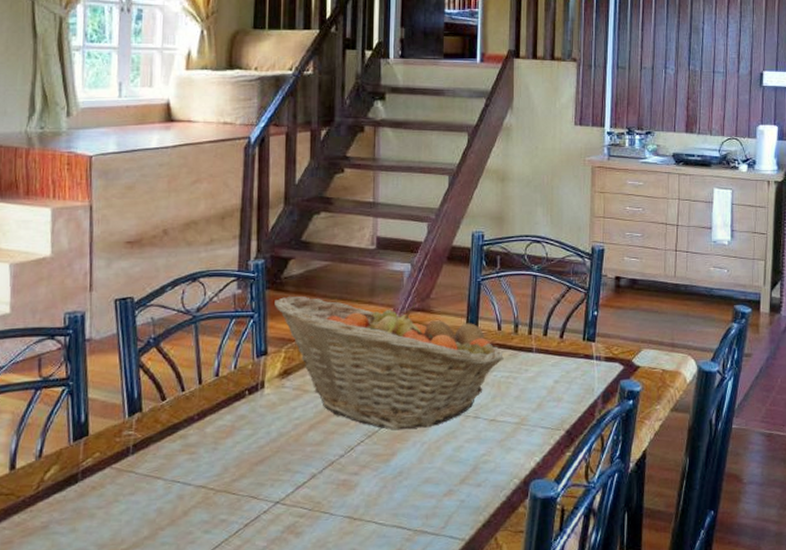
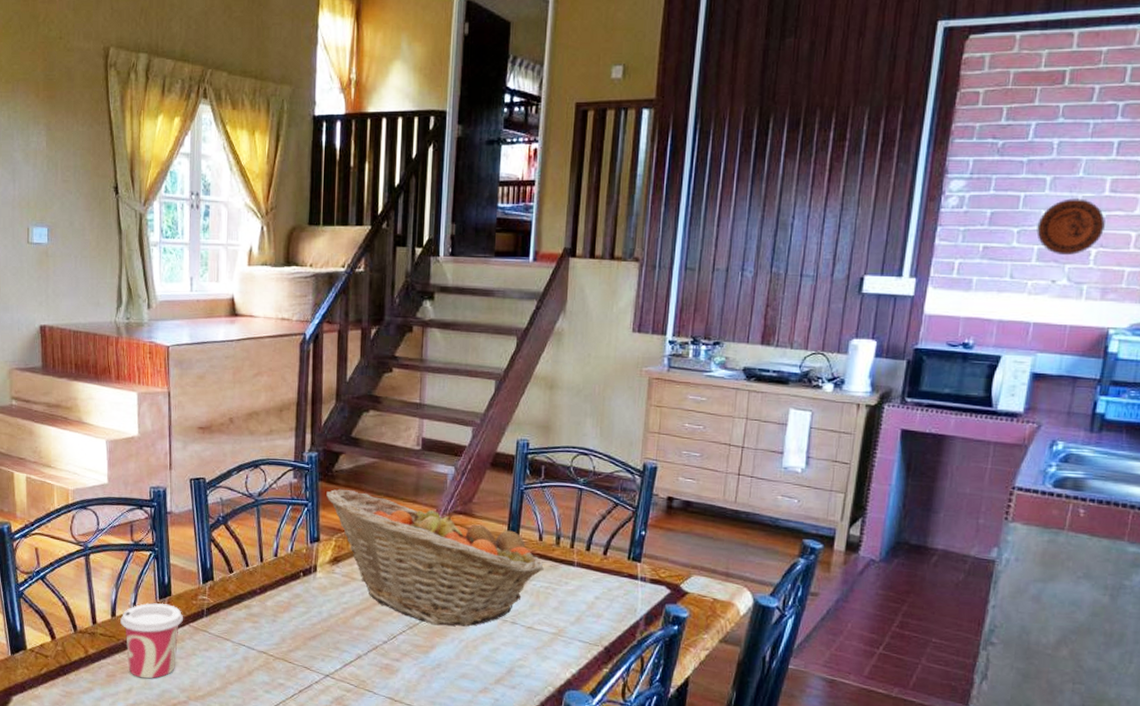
cup: none [21,445,104,540] -> present [120,602,184,679]

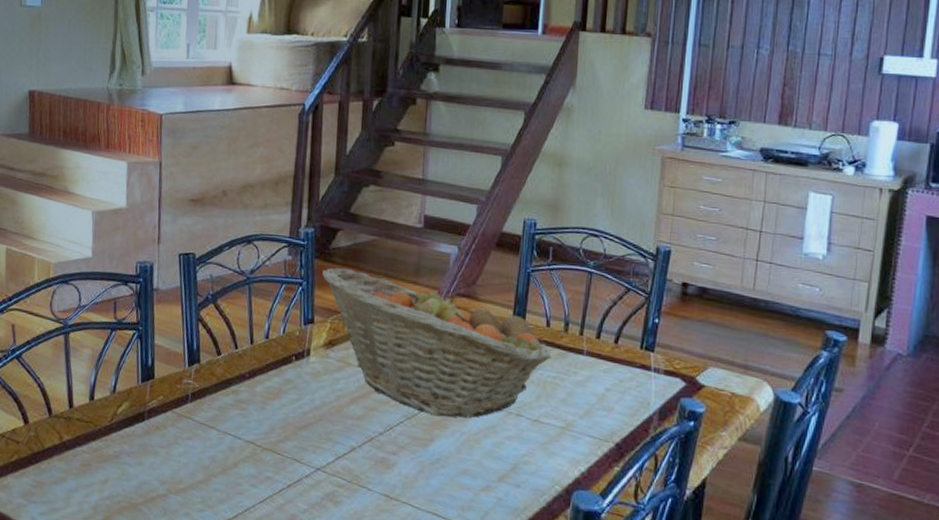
cup: present [120,602,184,679] -> none [99,386,167,469]

